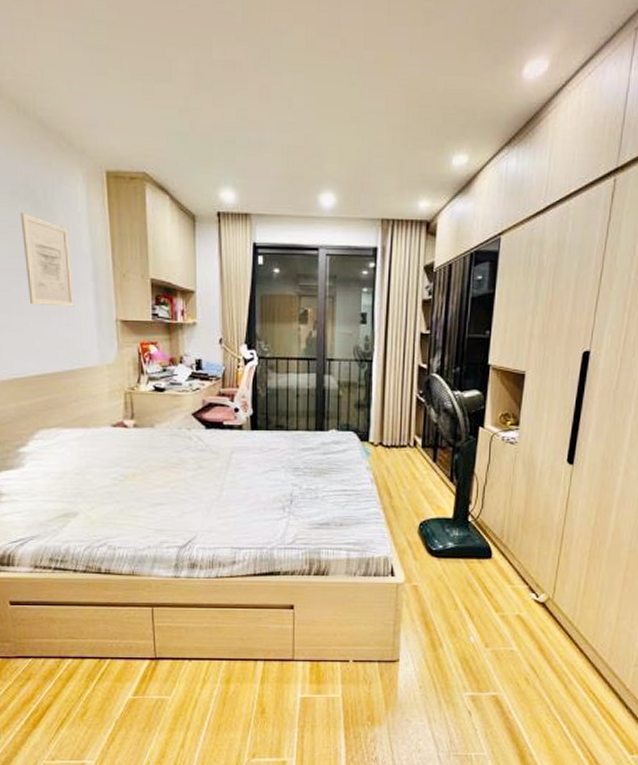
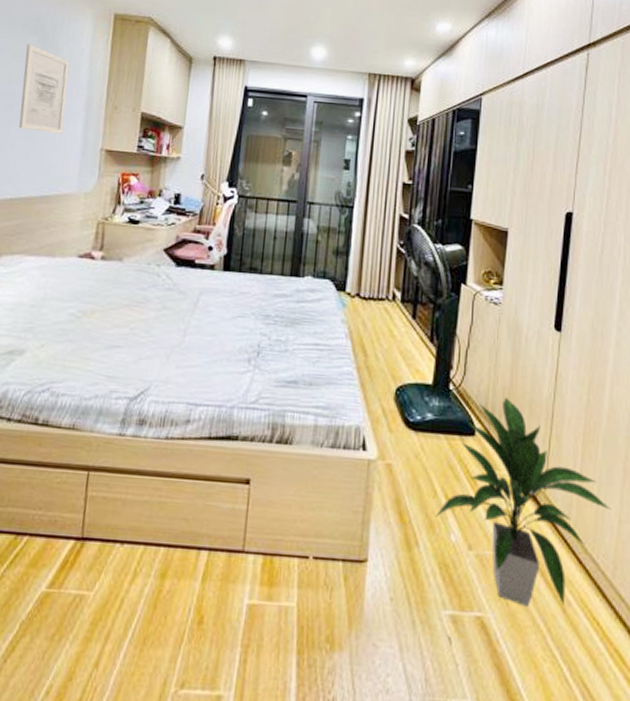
indoor plant: none [456,524,611,686] -> present [434,397,611,606]

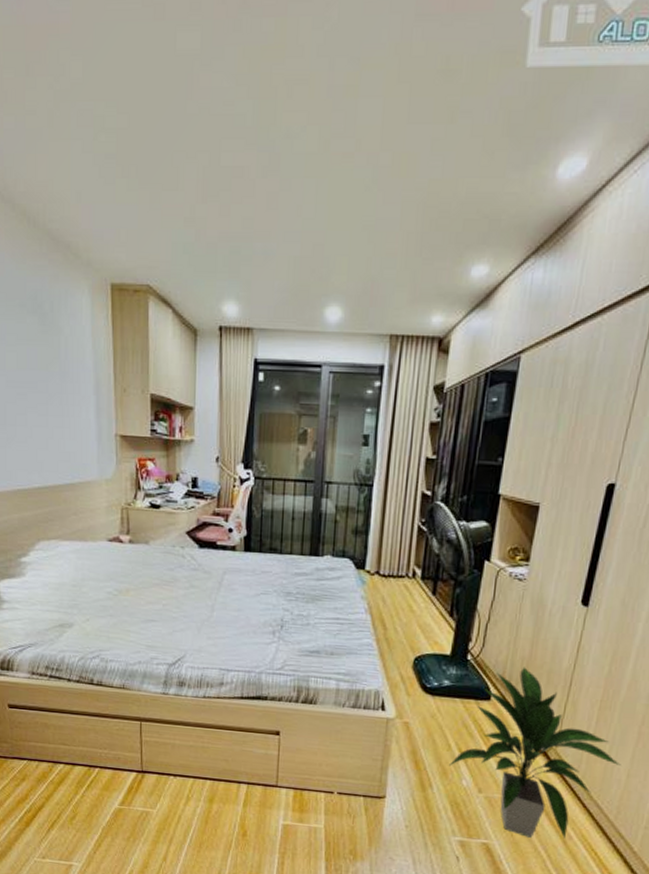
wall art: present [18,44,70,134] -> none [28,325,76,421]

